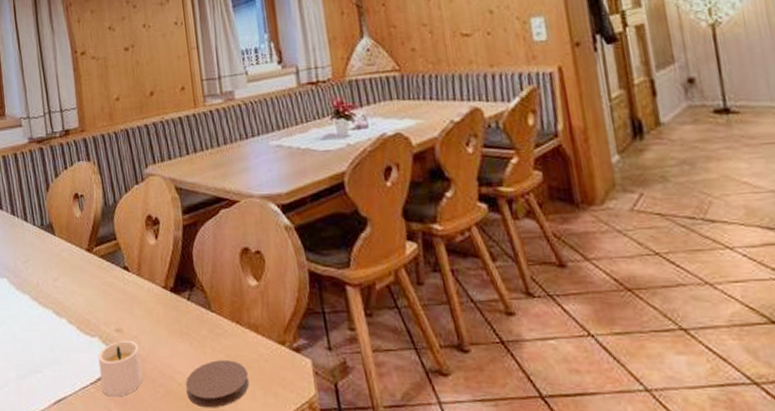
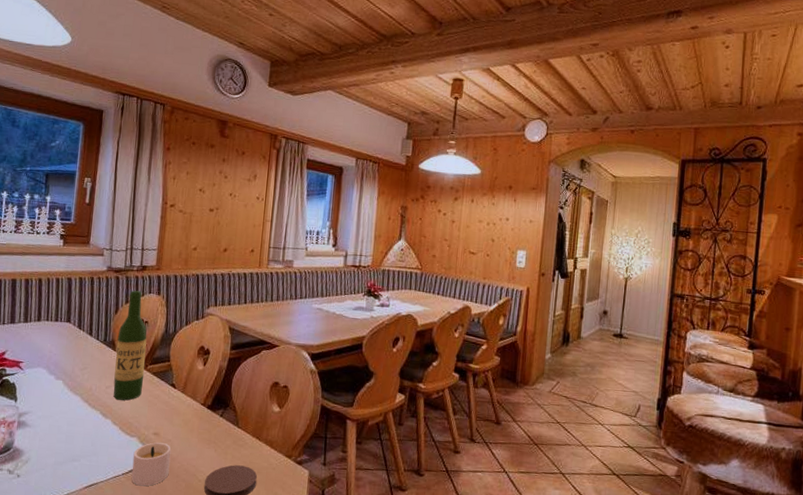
wine bottle: none [54,159,93,293] -> present [113,290,147,400]

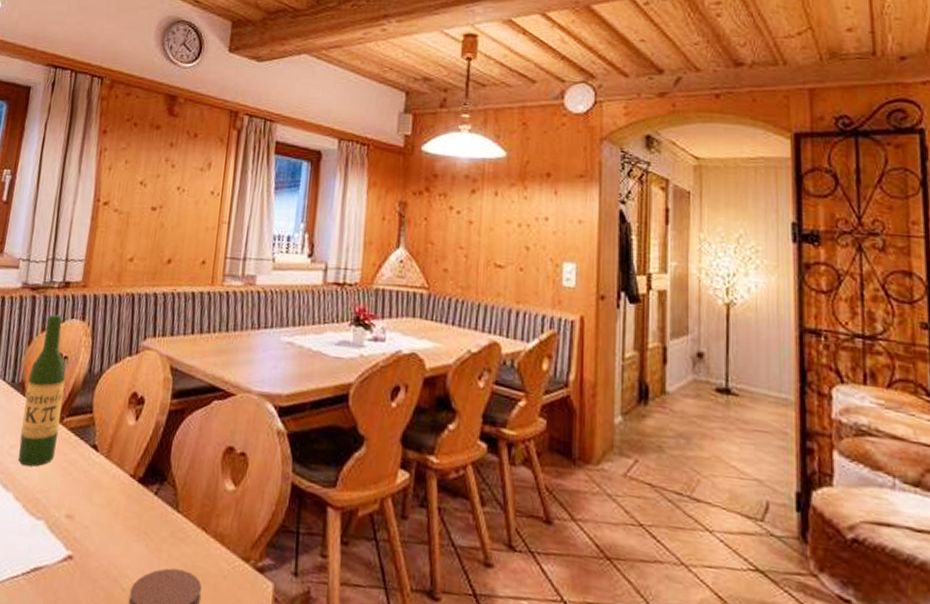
candle: present [131,442,172,486] -> none [33,529,88,594]

